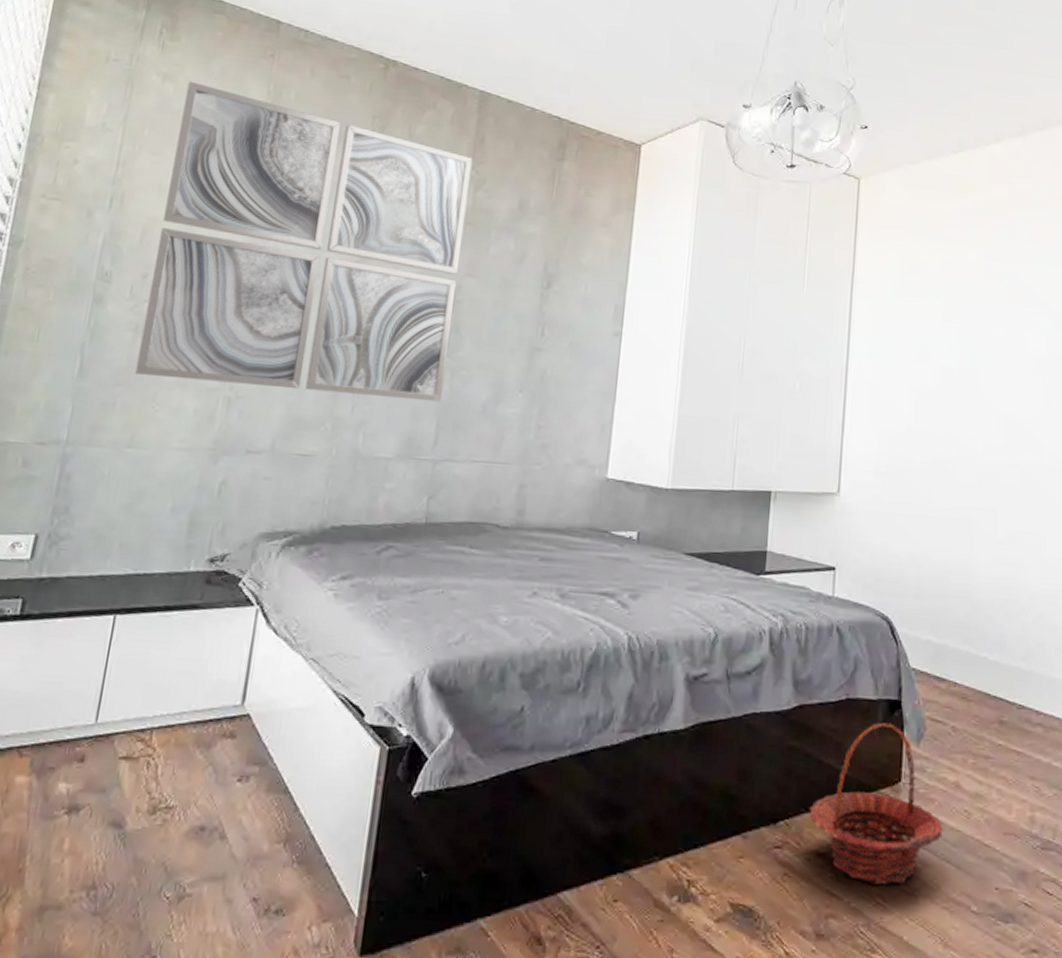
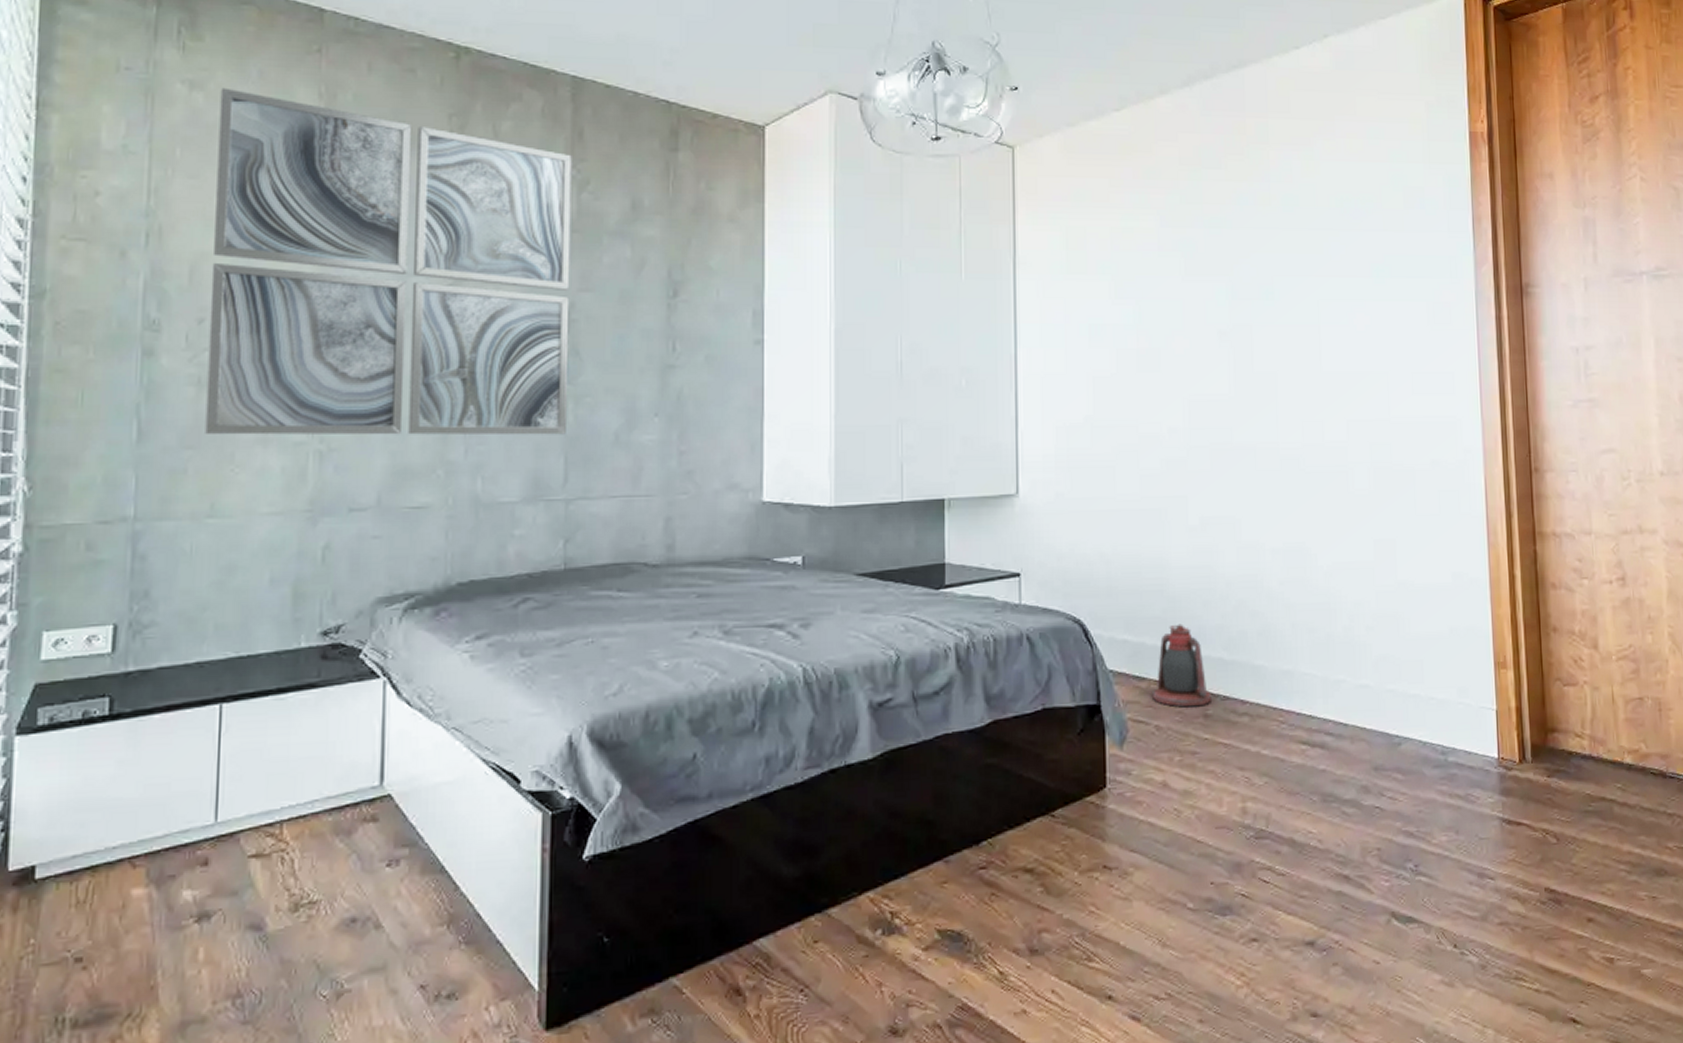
basket: present [809,722,944,885] -> none [1012,729,1154,893]
lantern: none [951,630,1008,713] -> present [1152,623,1211,708]

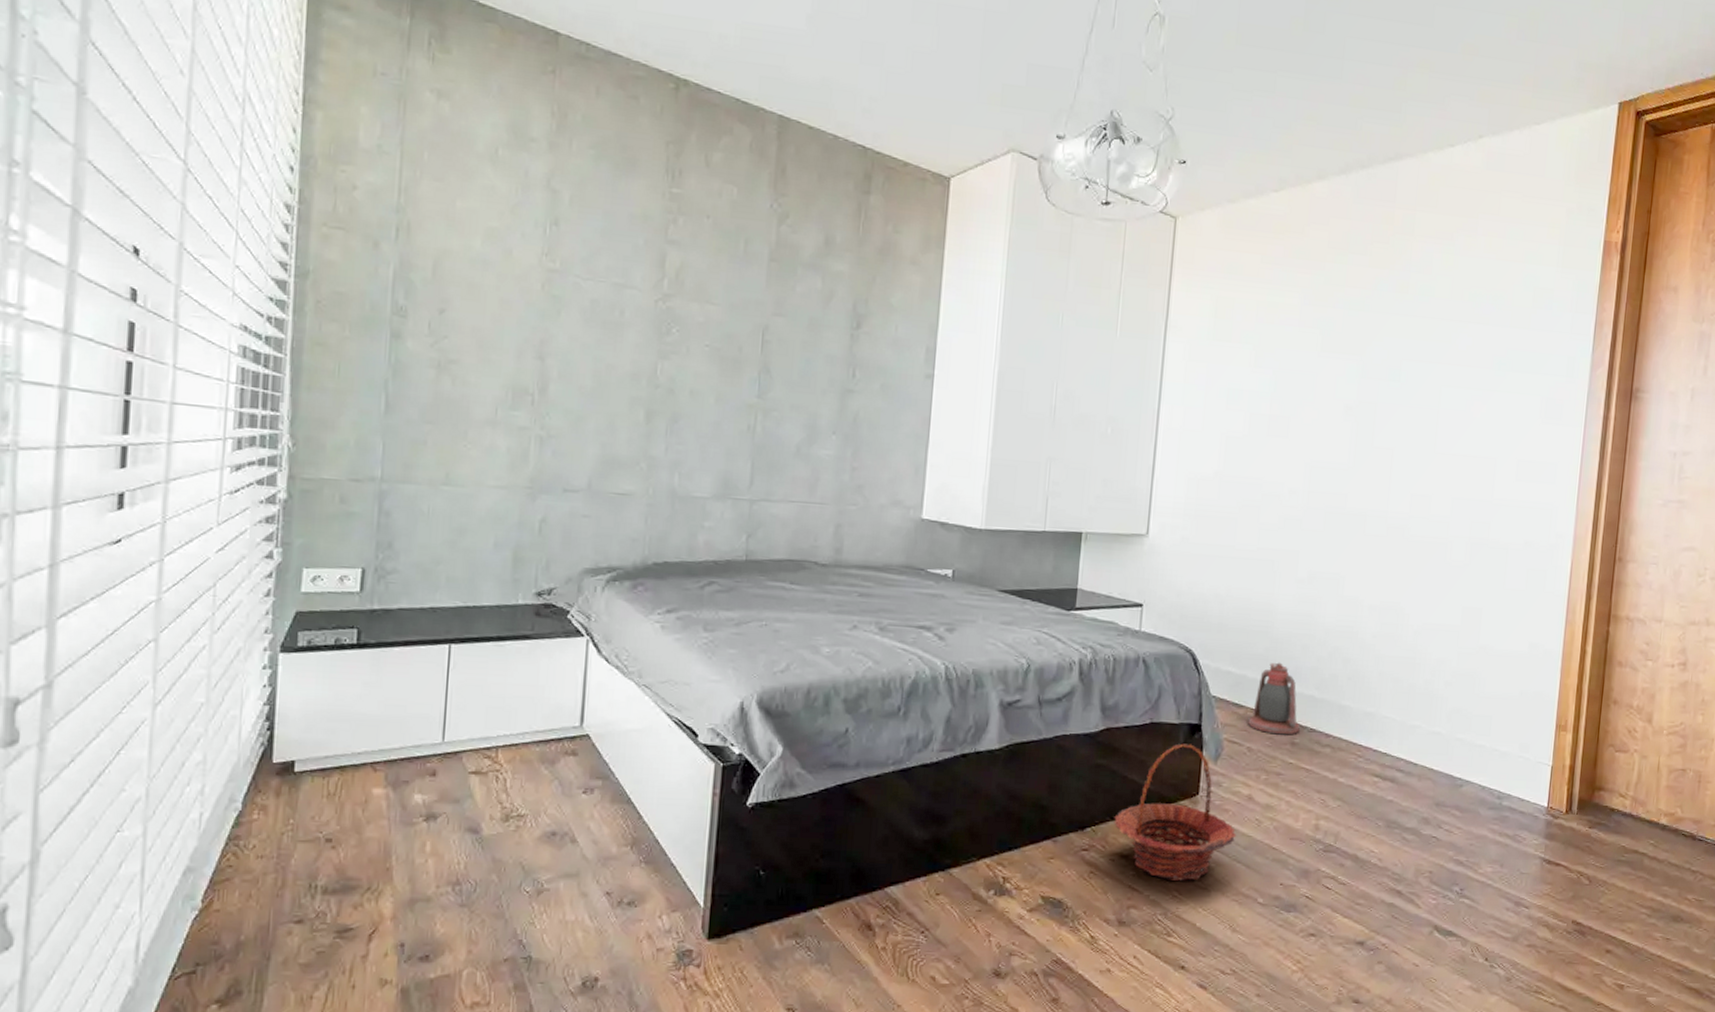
wall art: present [205,87,572,435] -> none [443,99,774,443]
basket: none [1012,729,1154,893] -> present [1114,743,1237,881]

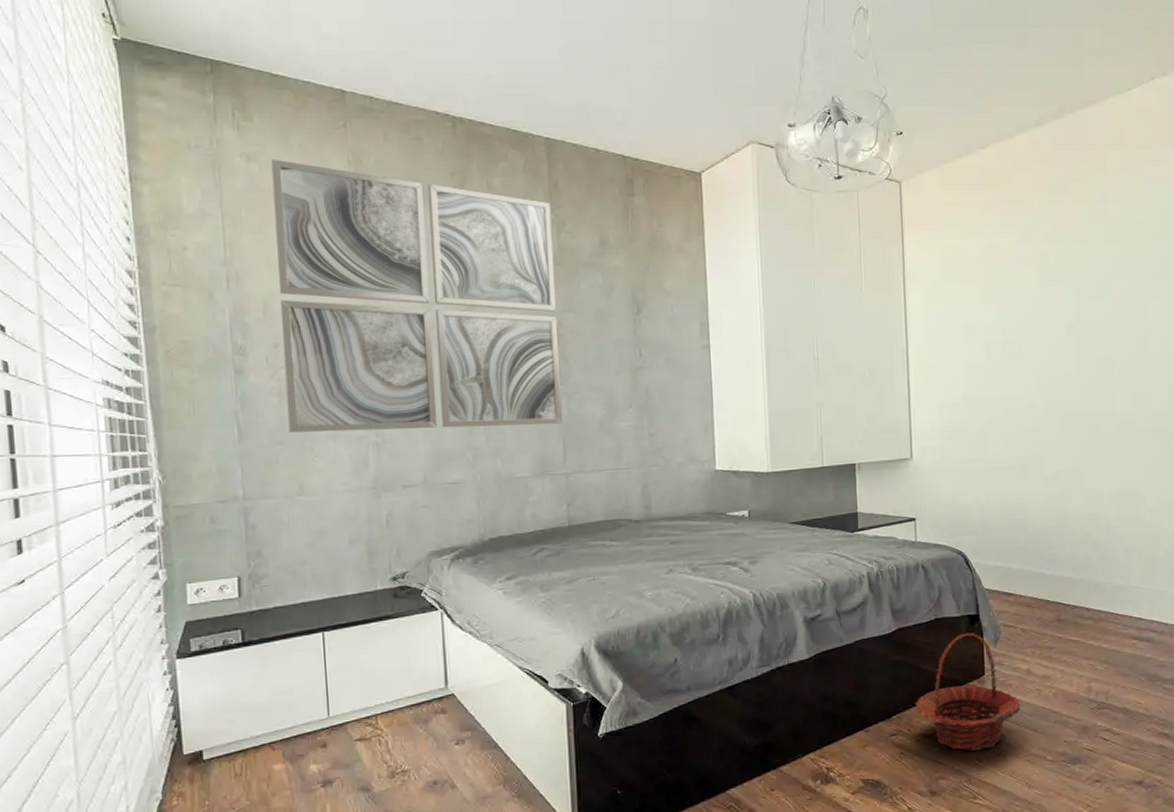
wall art: none [443,99,774,443] -> present [271,159,562,433]
lantern: present [1248,662,1300,735] -> none [1019,552,1064,615]

